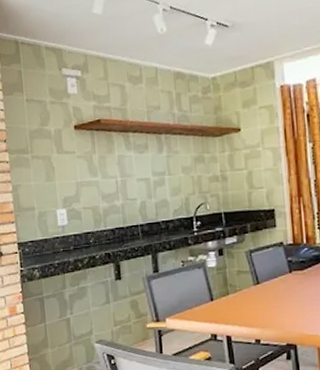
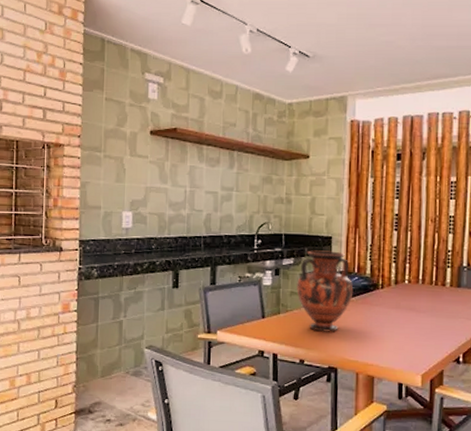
vase: none [243,224,305,309] -> present [297,250,354,332]

